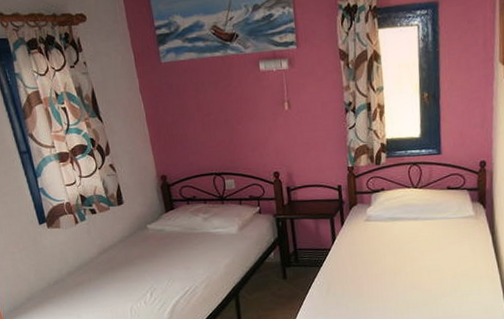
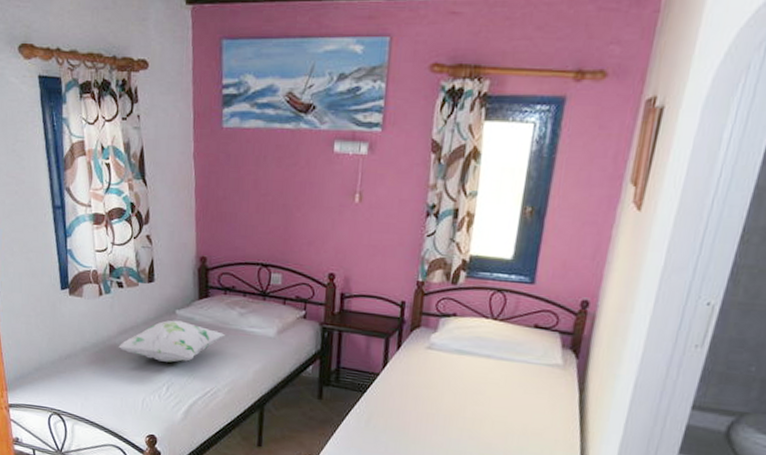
decorative pillow: none [100,233,195,272] -> present [118,320,226,363]

